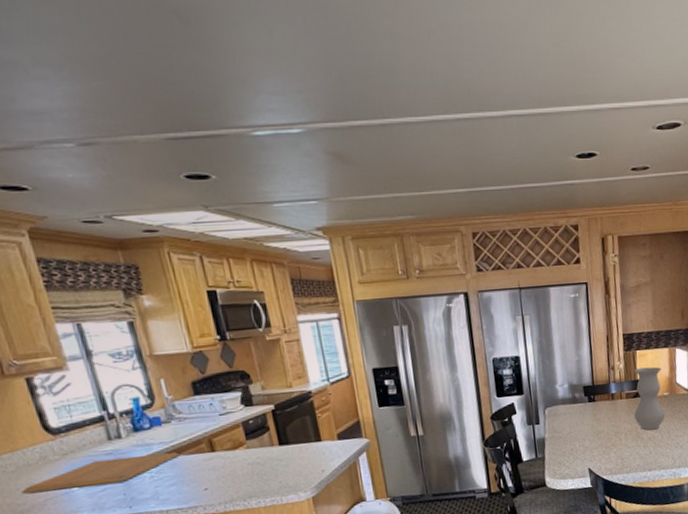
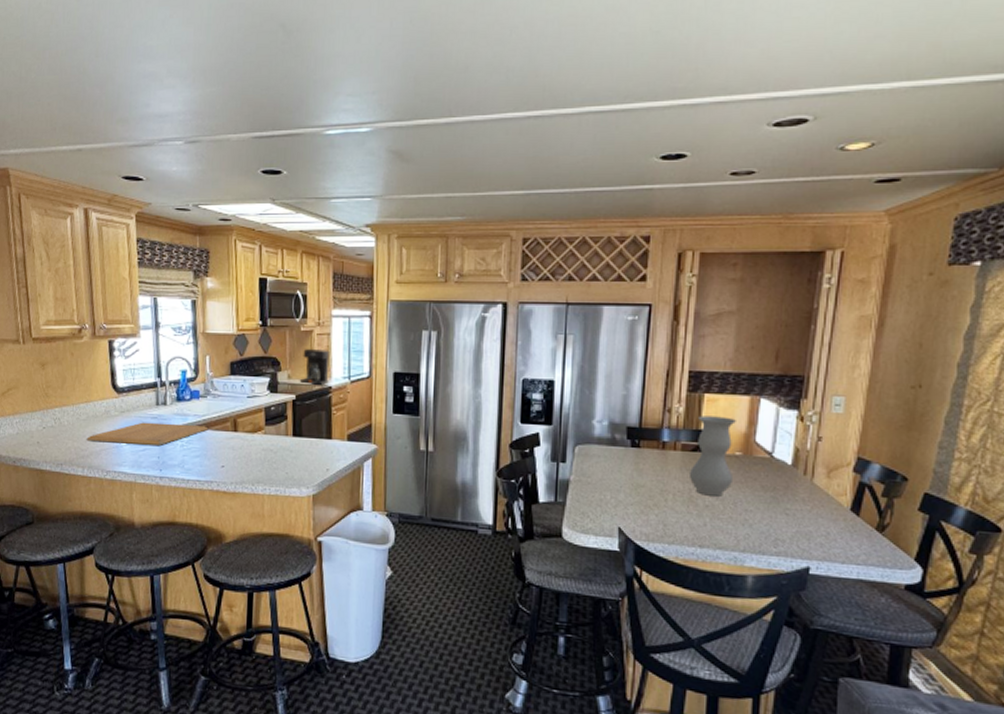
coffee maker: none [273,356,307,393] -> present [299,348,330,385]

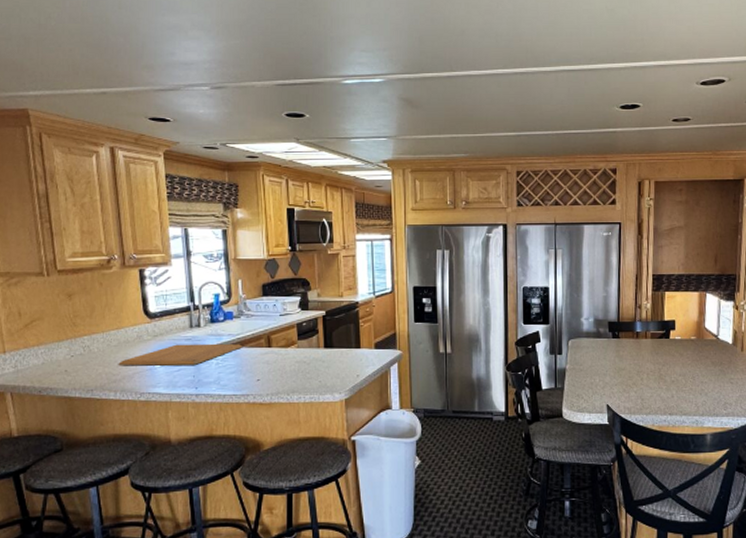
coffee maker: present [299,348,330,385] -> none [328,269,355,301]
vase: present [688,416,736,497] -> none [657,309,691,373]

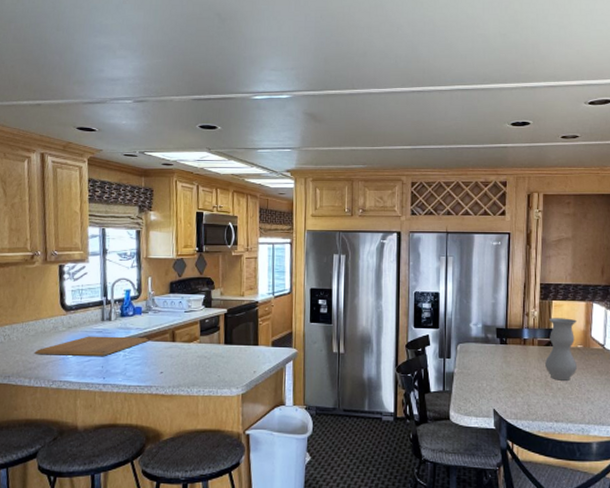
vase: none [657,309,691,373] -> present [544,318,578,381]

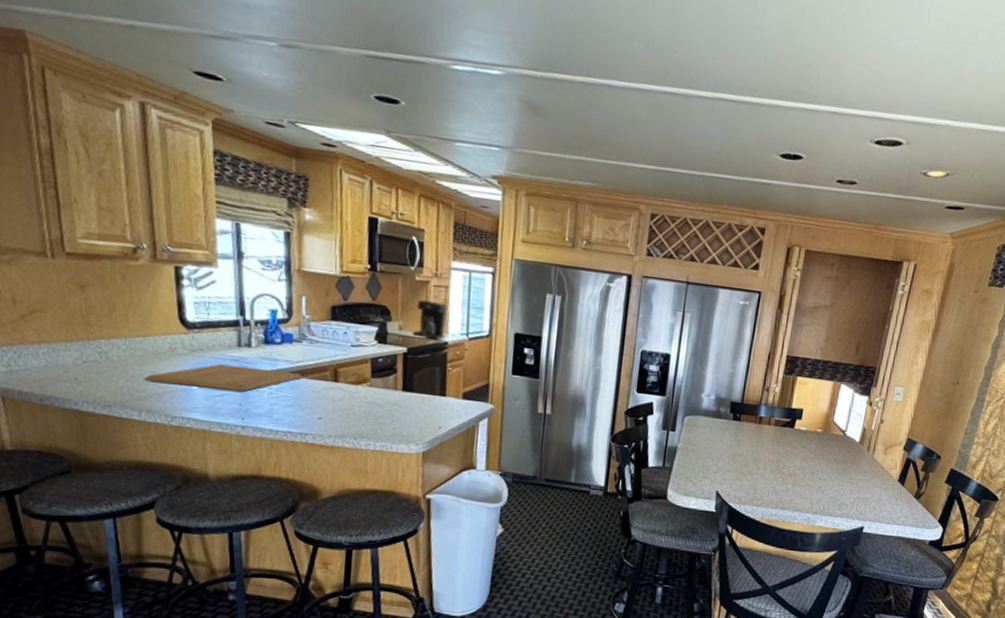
coffee maker: none [230,269,257,300] -> present [411,300,447,340]
vase: present [544,318,578,381] -> none [778,396,820,467]

